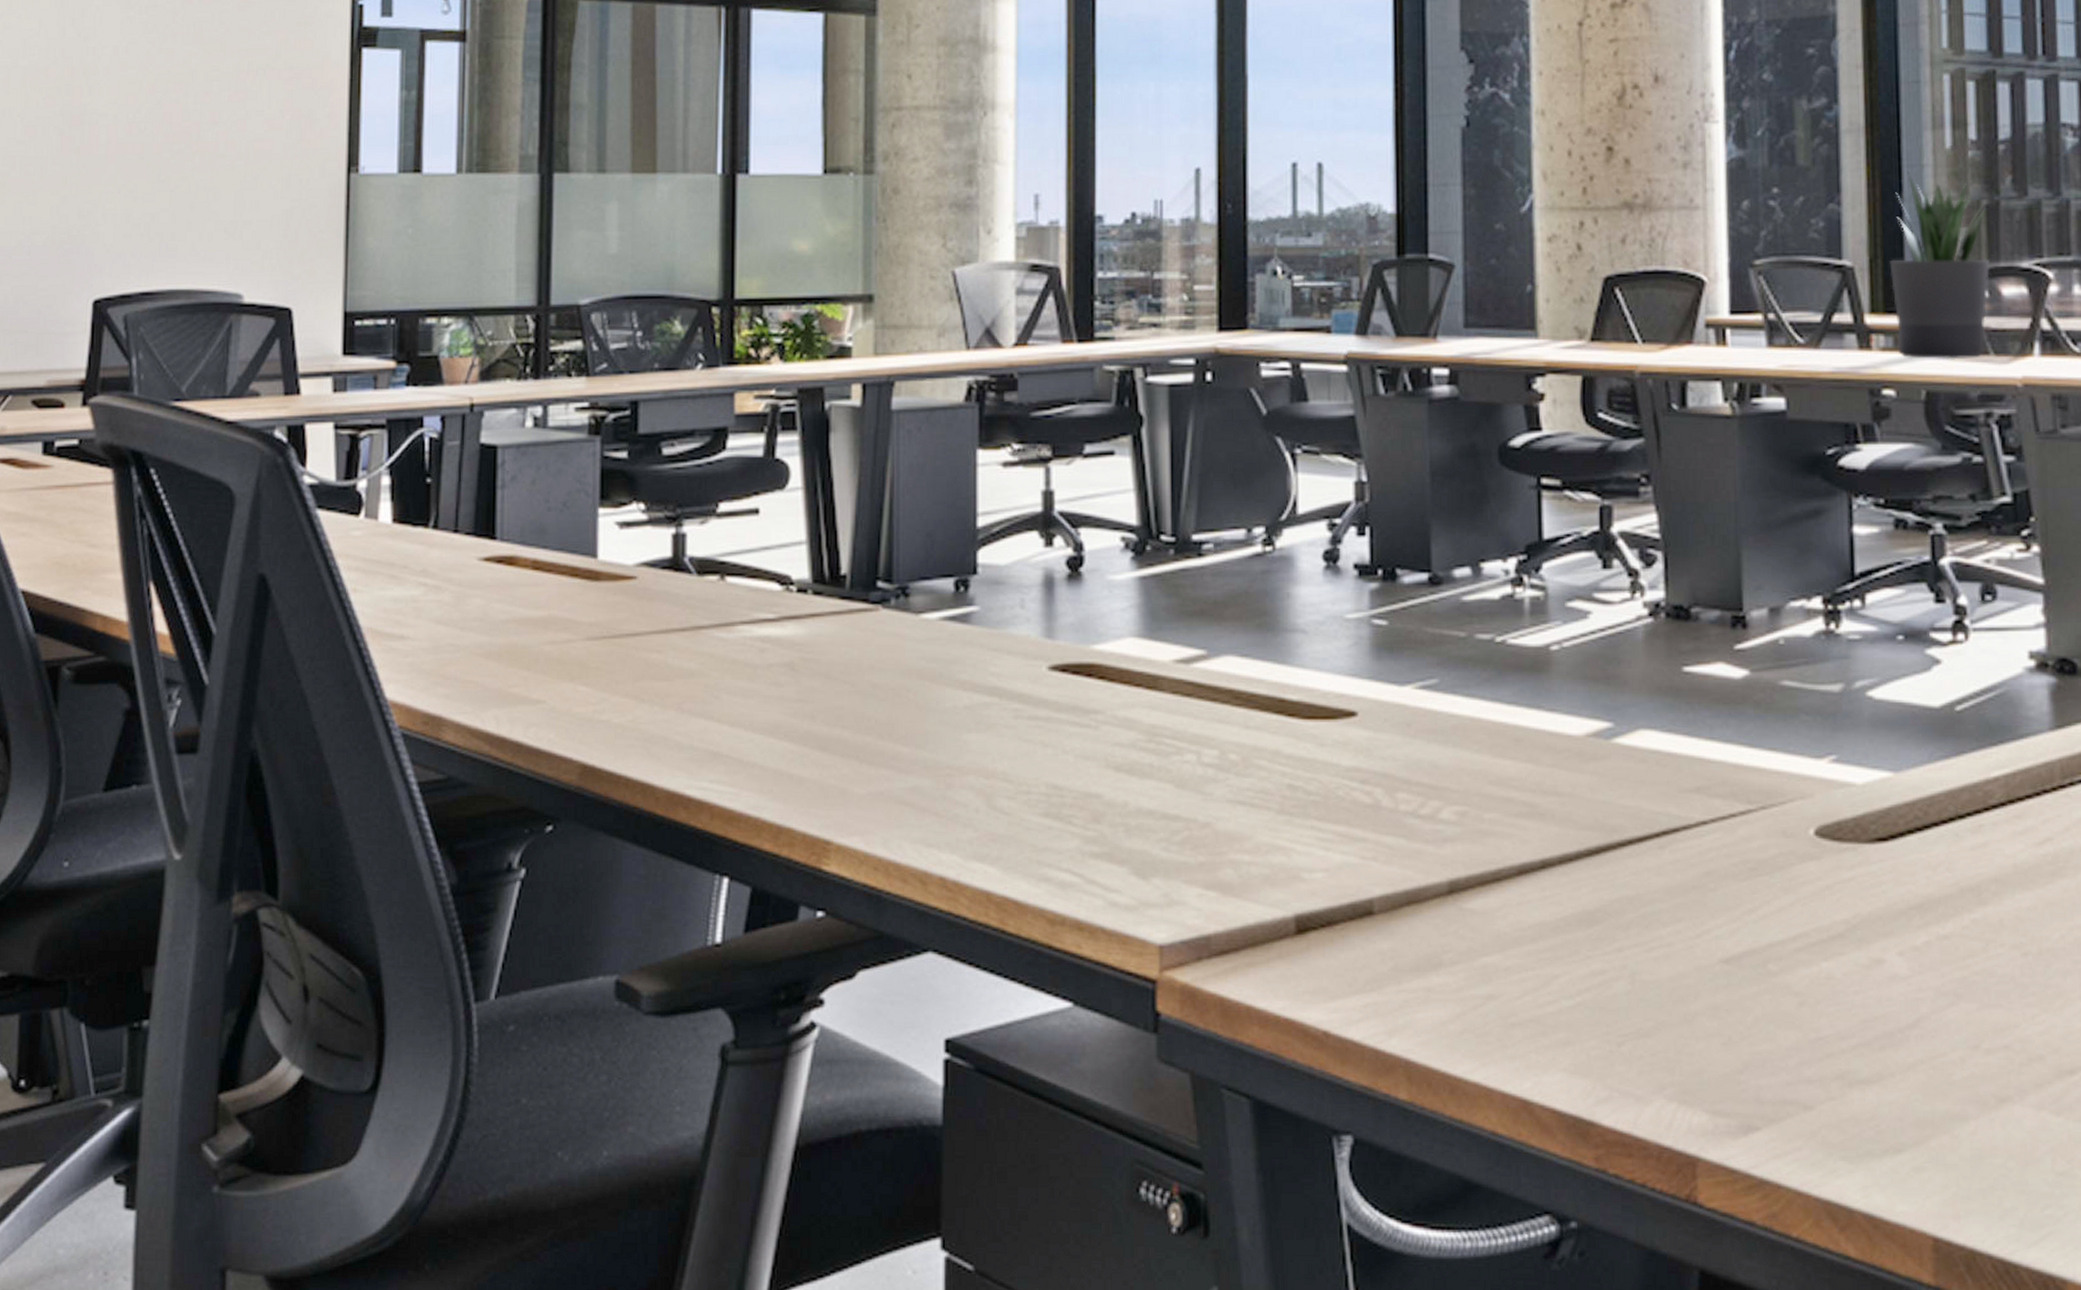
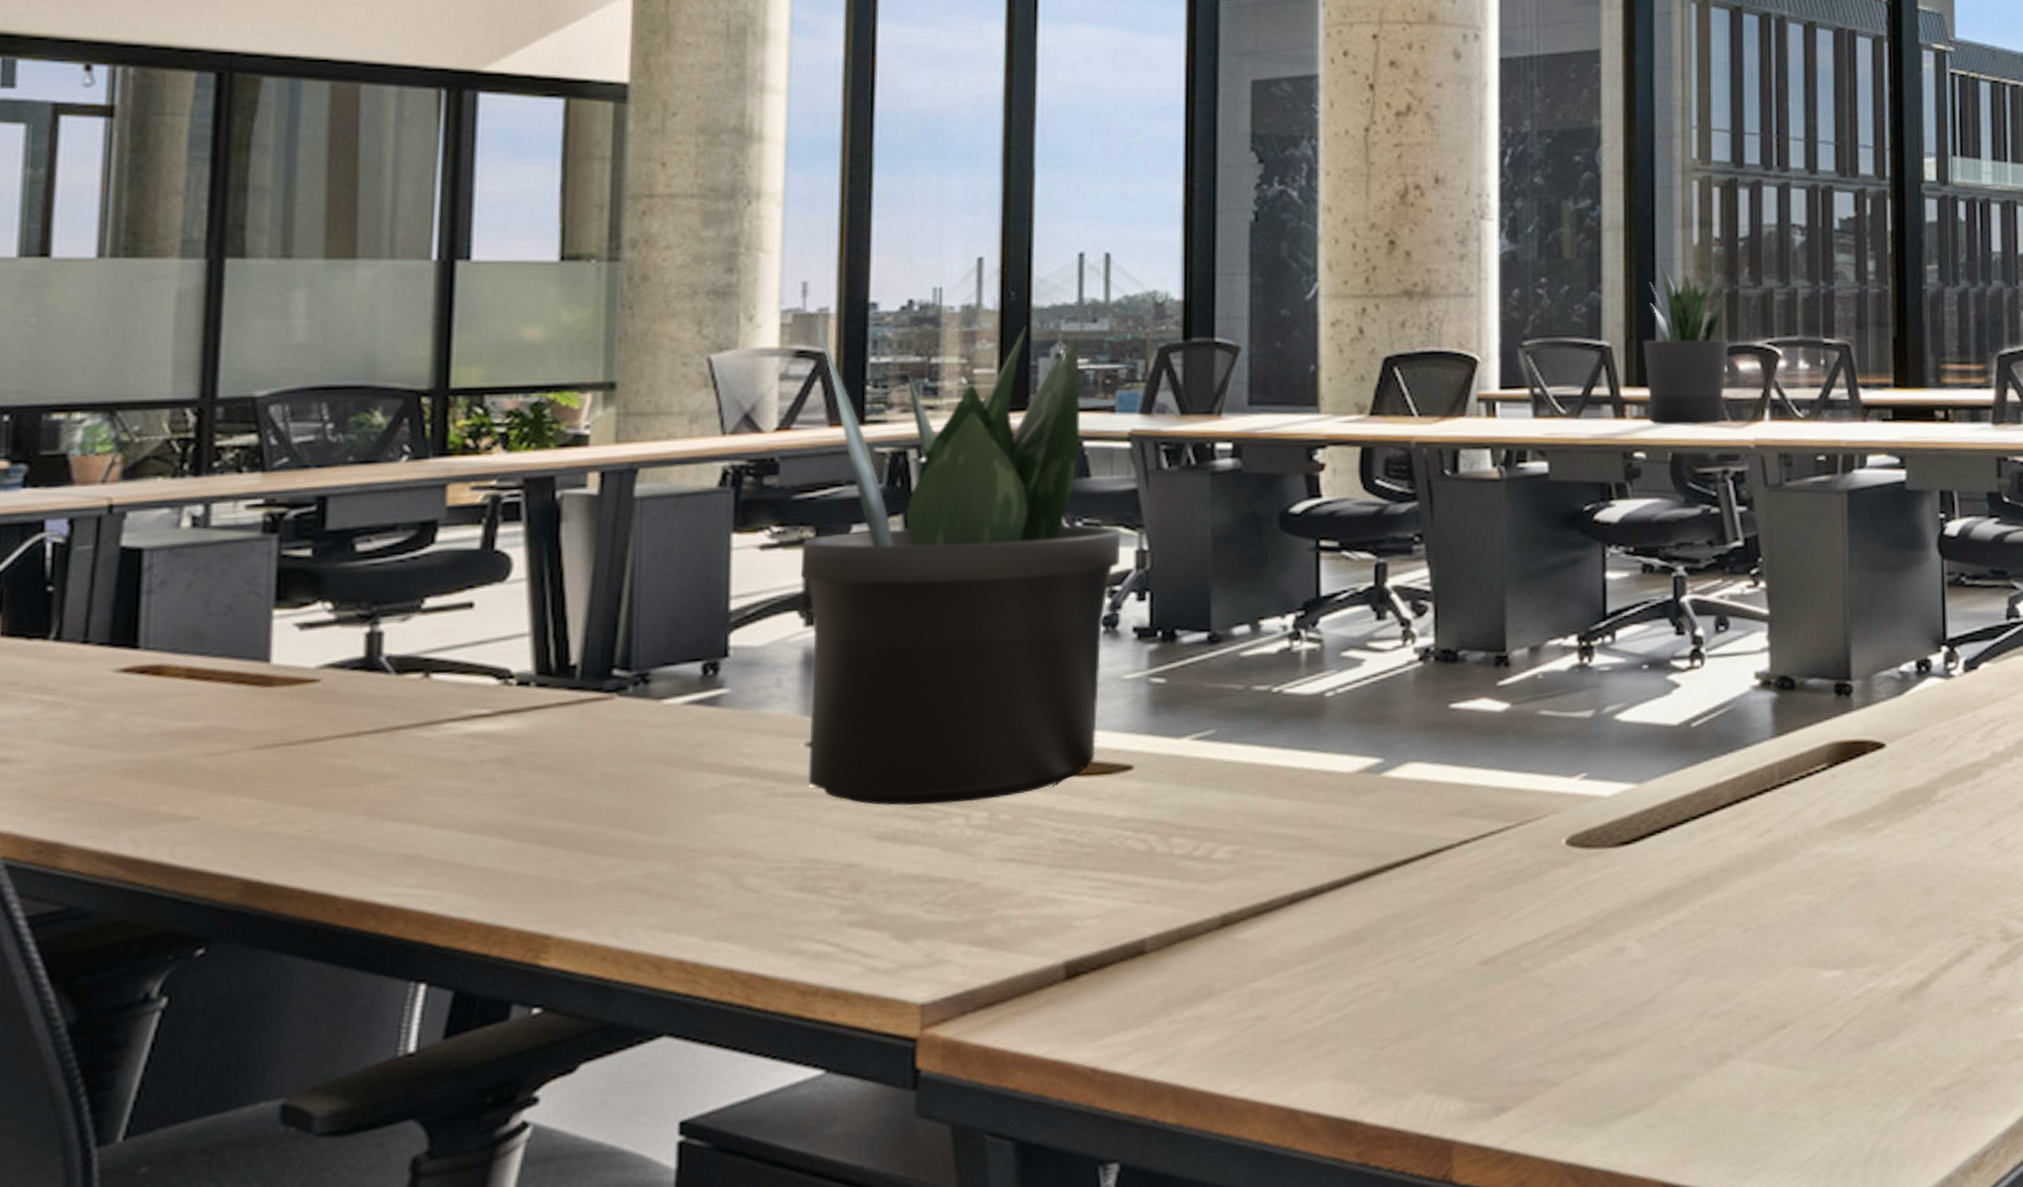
planter: none [1039,235,1340,739] -> present [800,321,1121,806]

